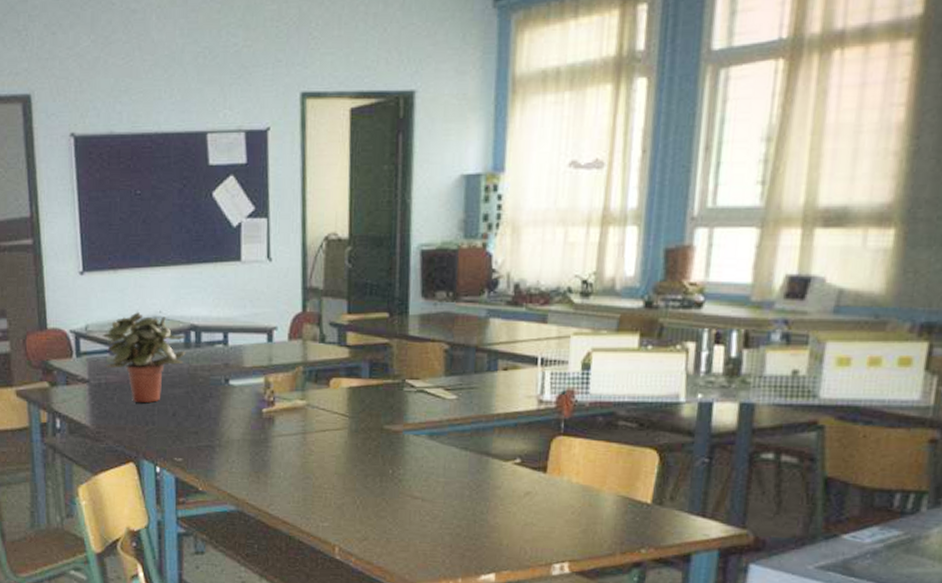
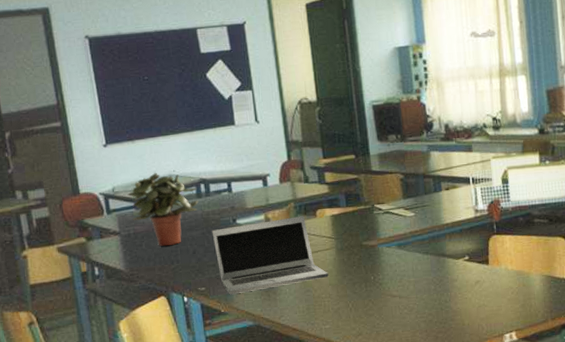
laptop: none [198,384,335,471] -> present [212,216,329,295]

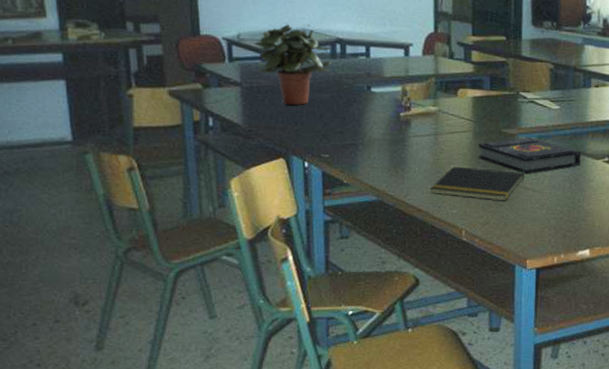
laptop: present [212,216,329,295] -> none [343,93,462,166]
notepad: none [302,281,390,312] -> present [430,166,524,201]
book: none [342,246,442,282] -> present [478,137,581,174]

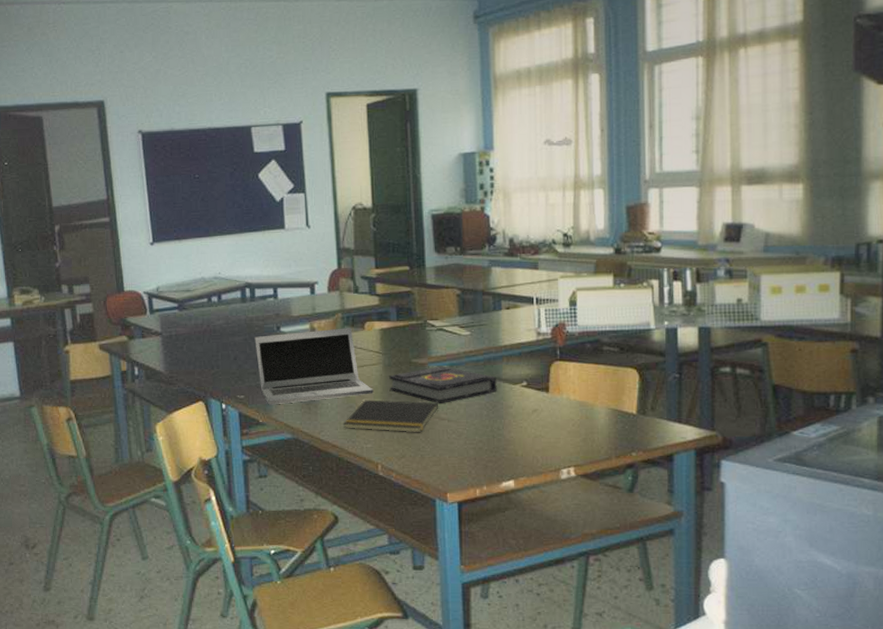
potted plant: present [254,24,332,105] -> none [171,274,243,350]
laptop: none [343,93,462,166] -> present [254,328,374,405]

